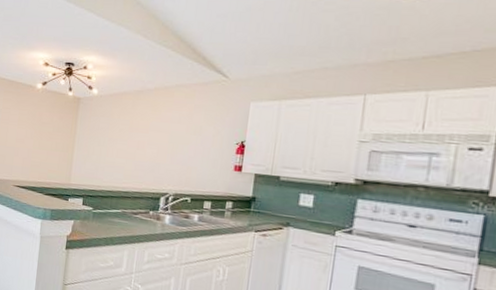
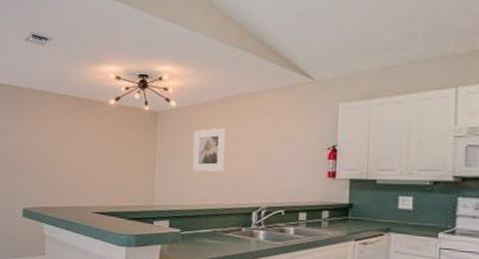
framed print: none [109,117,142,158] -> present [193,127,225,172]

